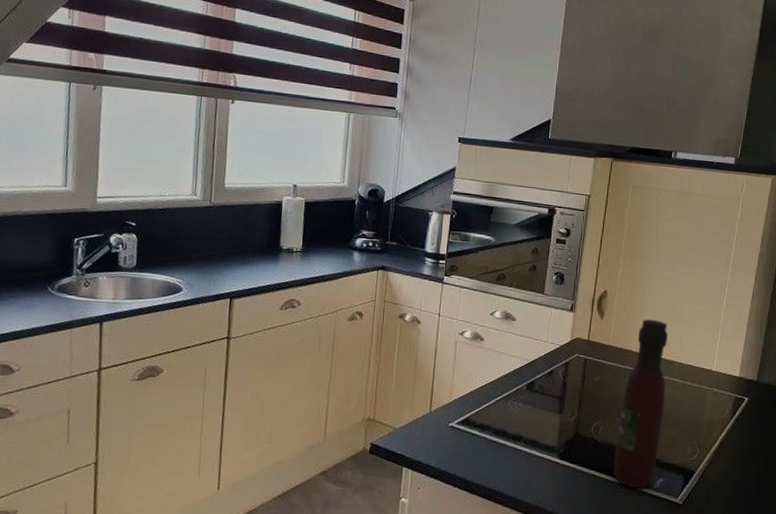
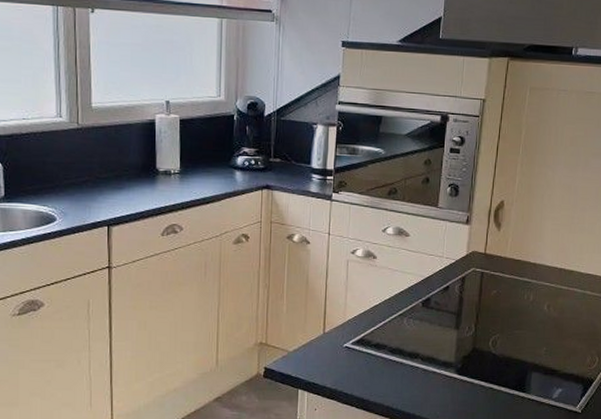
wine bottle: present [614,319,668,489] -> none [512,229,567,400]

